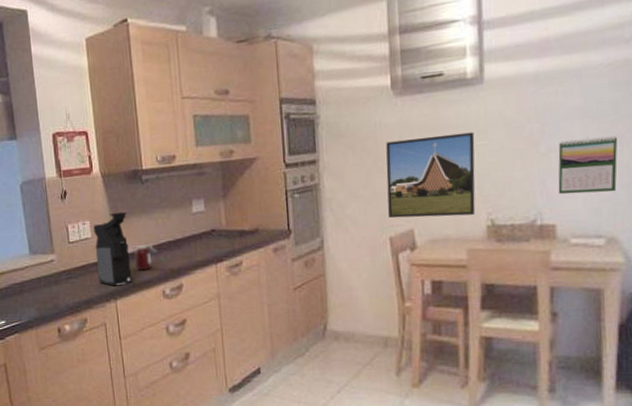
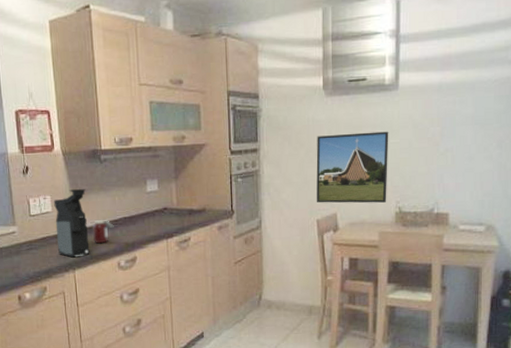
calendar: present [558,135,618,195] -> none [452,141,499,188]

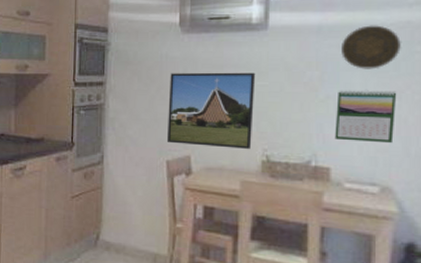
calendar: none [452,141,499,188] -> present [334,90,397,144]
decorative plate: none [457,82,503,123] -> present [341,25,402,69]

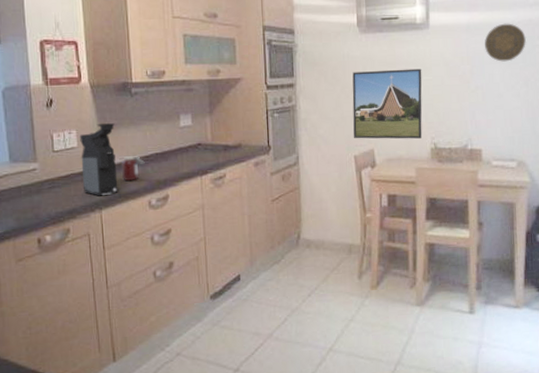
calendar: present [334,90,397,144] -> none [483,79,525,125]

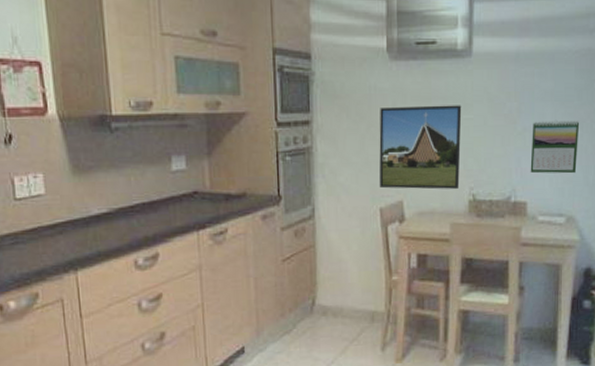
coffee maker: present [80,123,118,196] -> none [47,166,97,255]
jar: present [122,156,145,181] -> none [101,206,129,236]
calendar: none [483,79,525,125] -> present [530,120,580,174]
decorative plate: present [485,23,527,62] -> none [536,52,584,99]

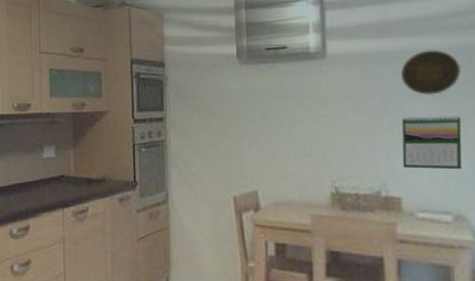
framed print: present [379,105,462,189] -> none [231,102,320,181]
decorative plate: none [536,52,584,99] -> present [401,50,462,95]

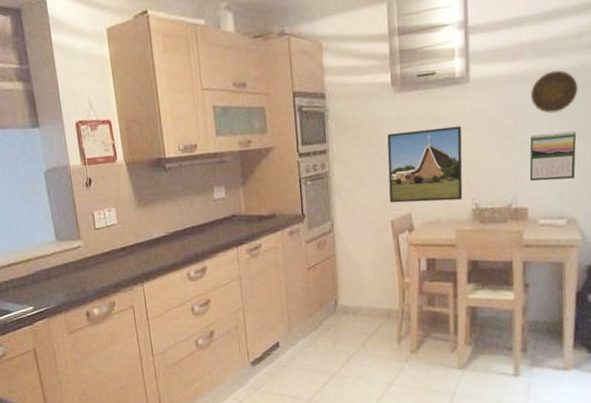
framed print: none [231,102,320,181] -> present [387,126,463,203]

